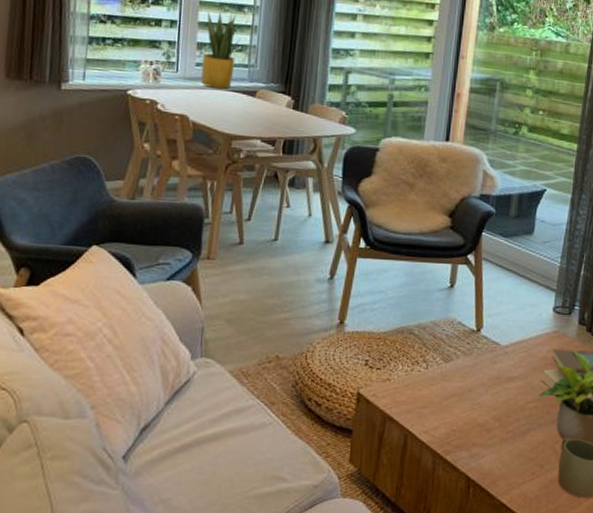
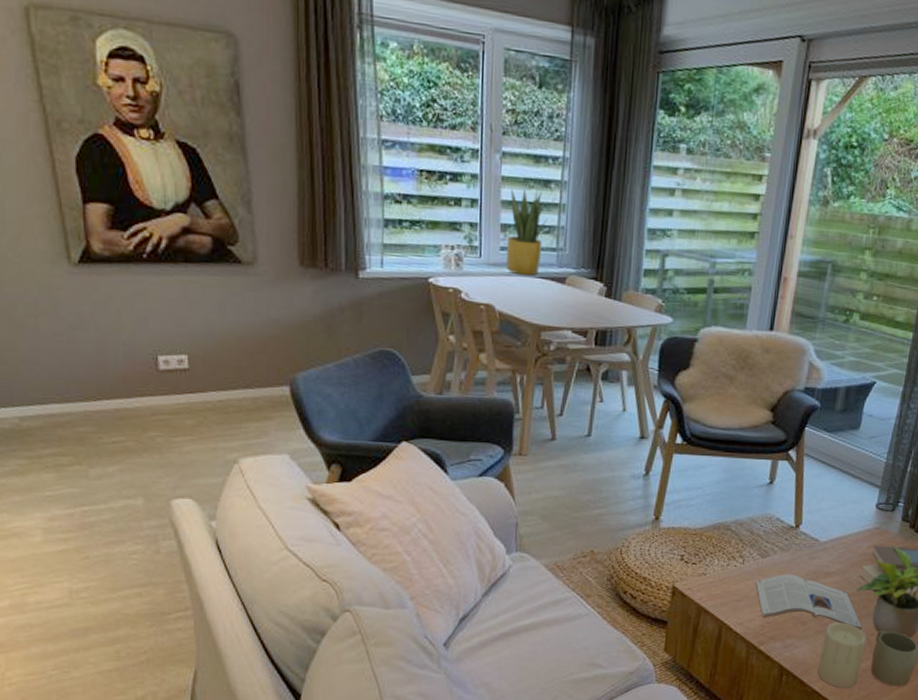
magazine: none [440,379,547,438] -> present [756,574,863,630]
candle: none [505,430,553,501] -> present [818,622,868,688]

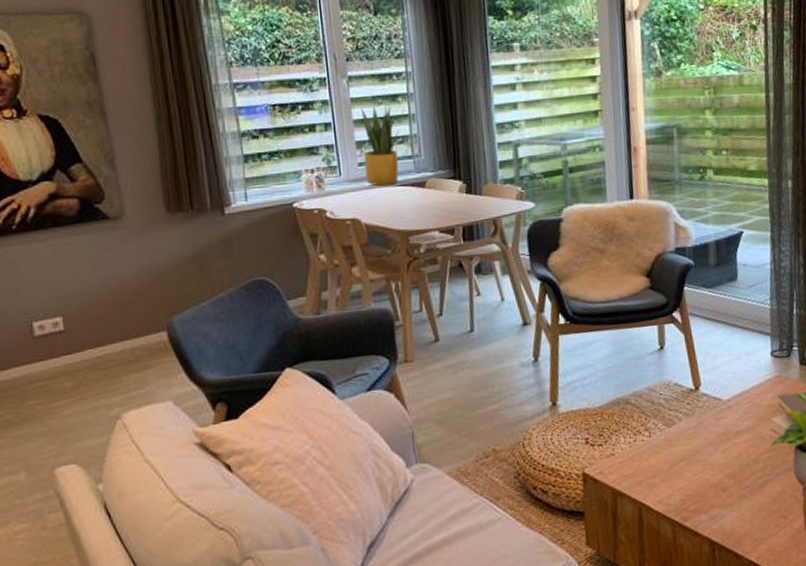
magazine: present [756,574,863,630] -> none [667,439,786,491]
candle: present [818,622,868,688] -> none [748,482,794,555]

